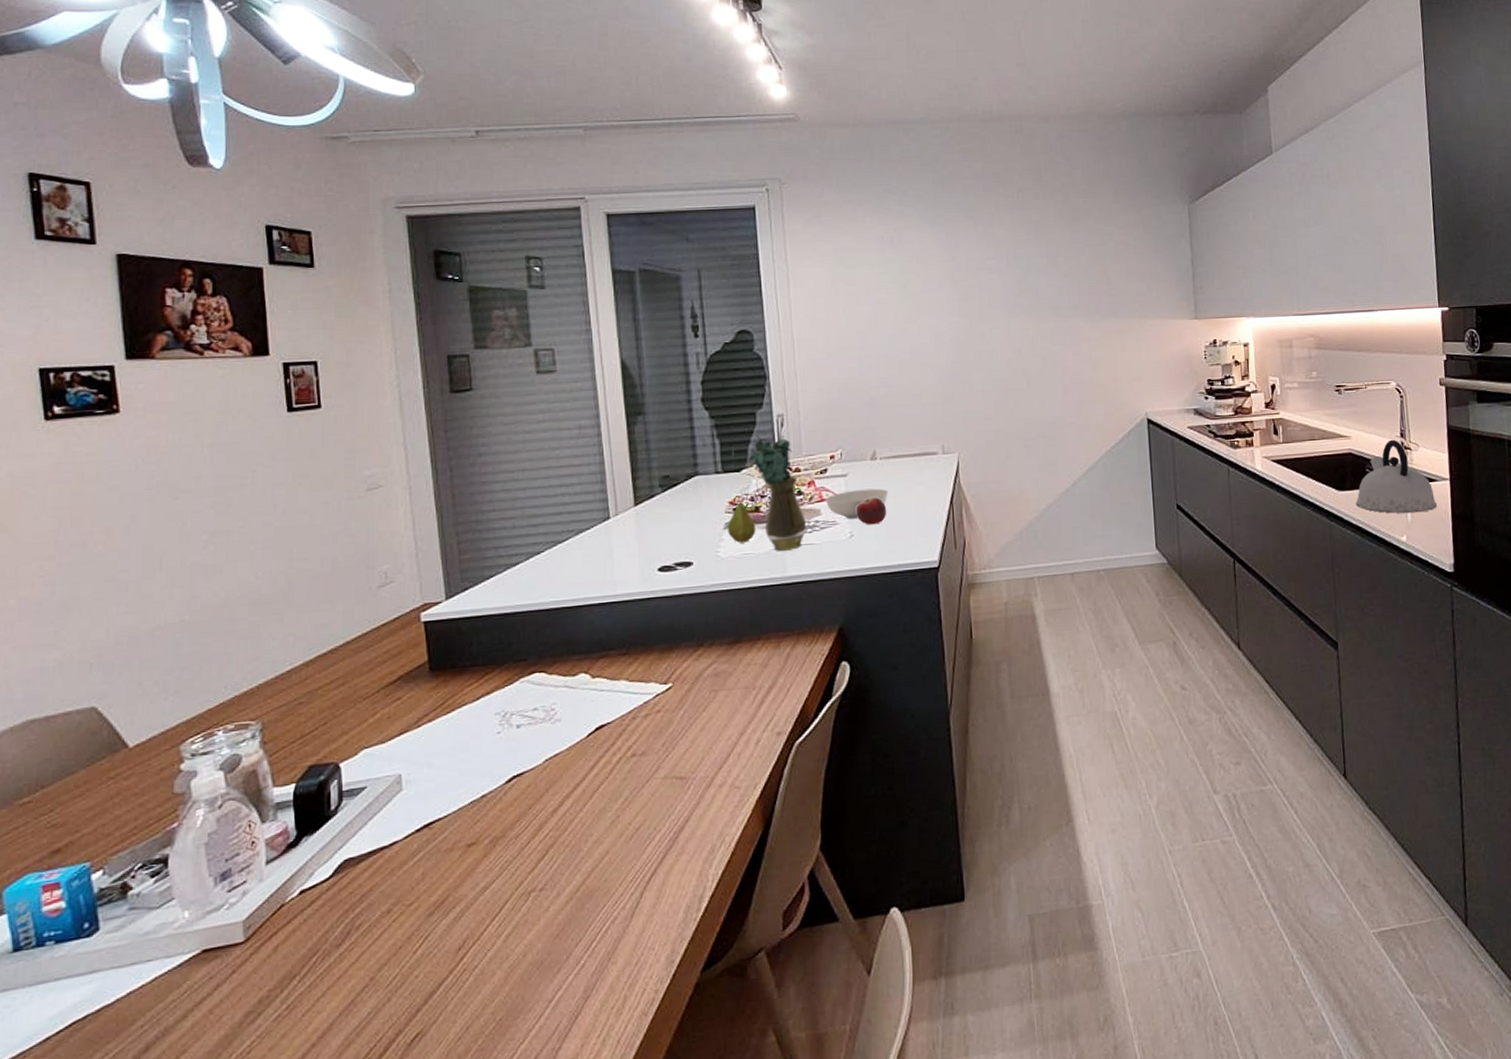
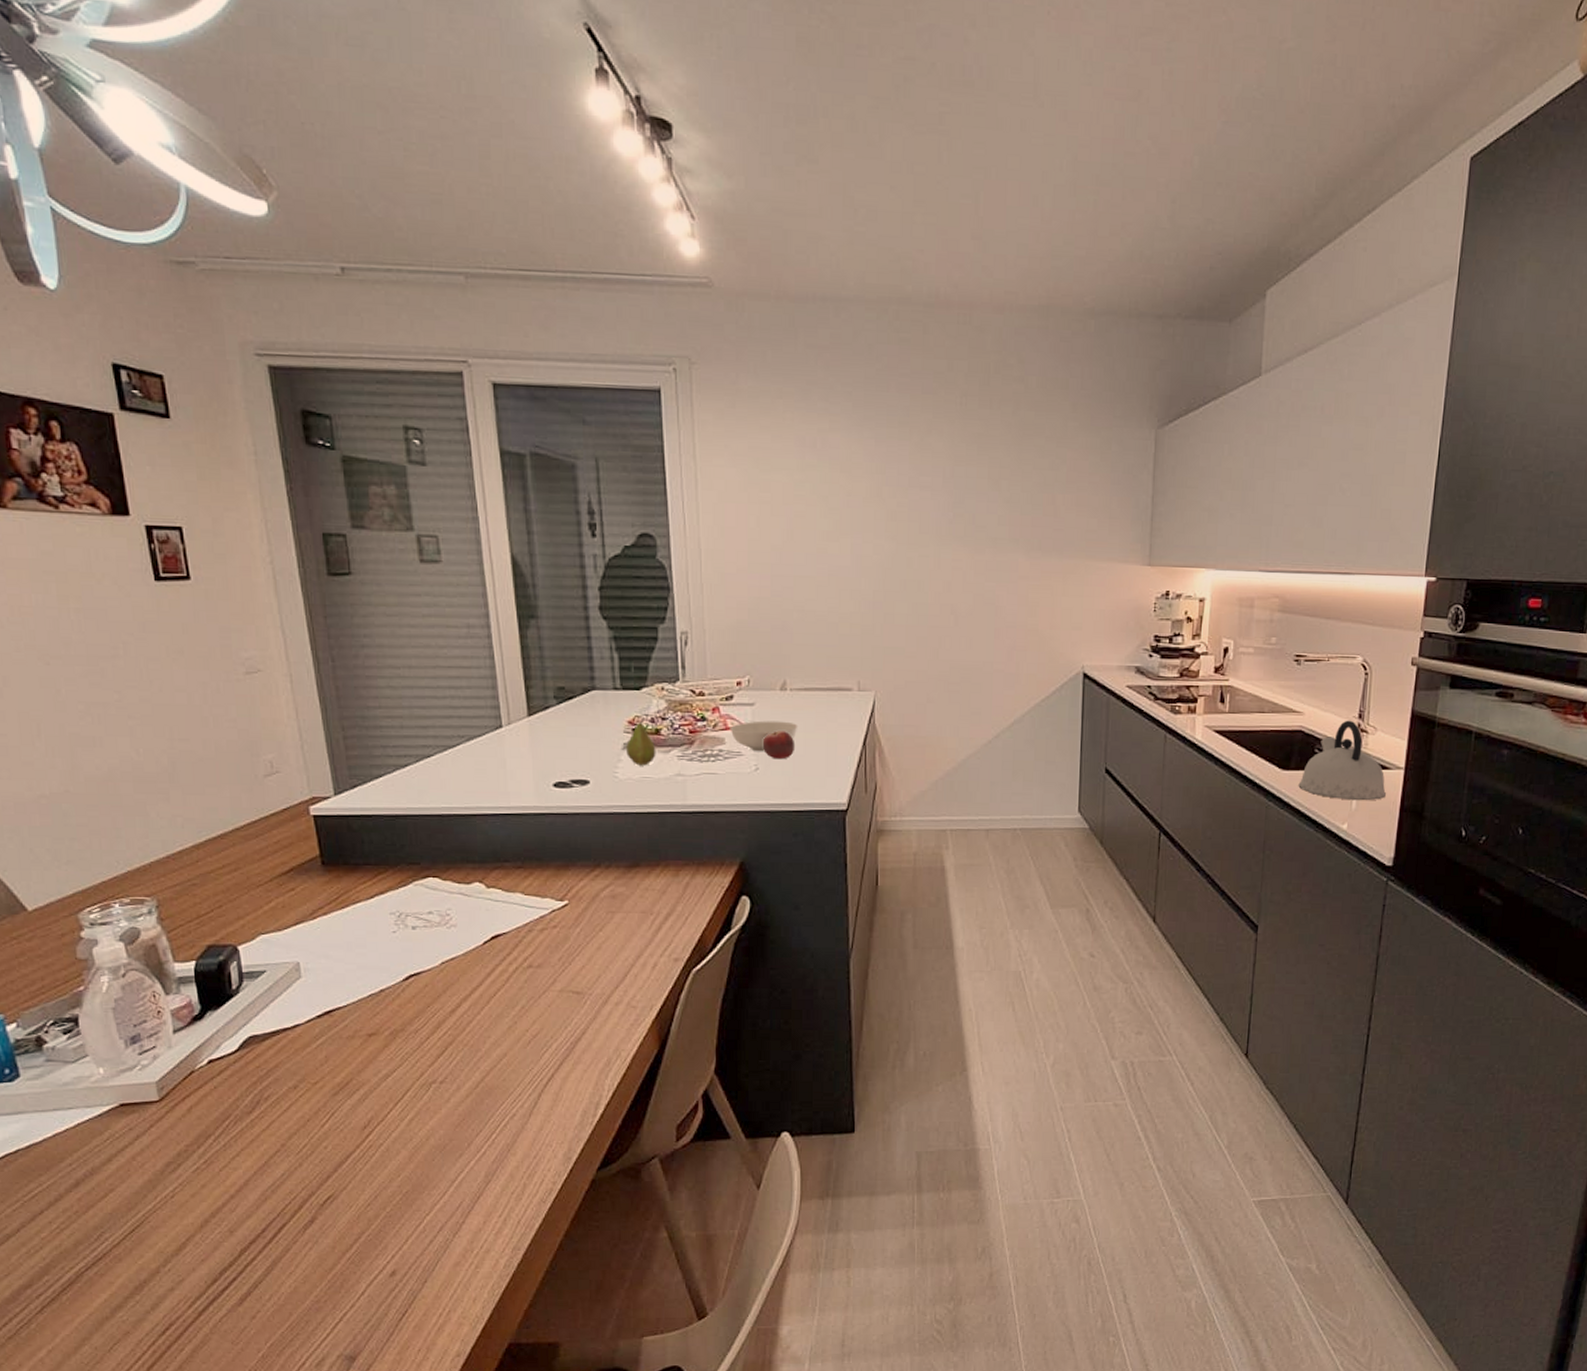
vase: present [749,435,807,551] -> none [650,652,710,778]

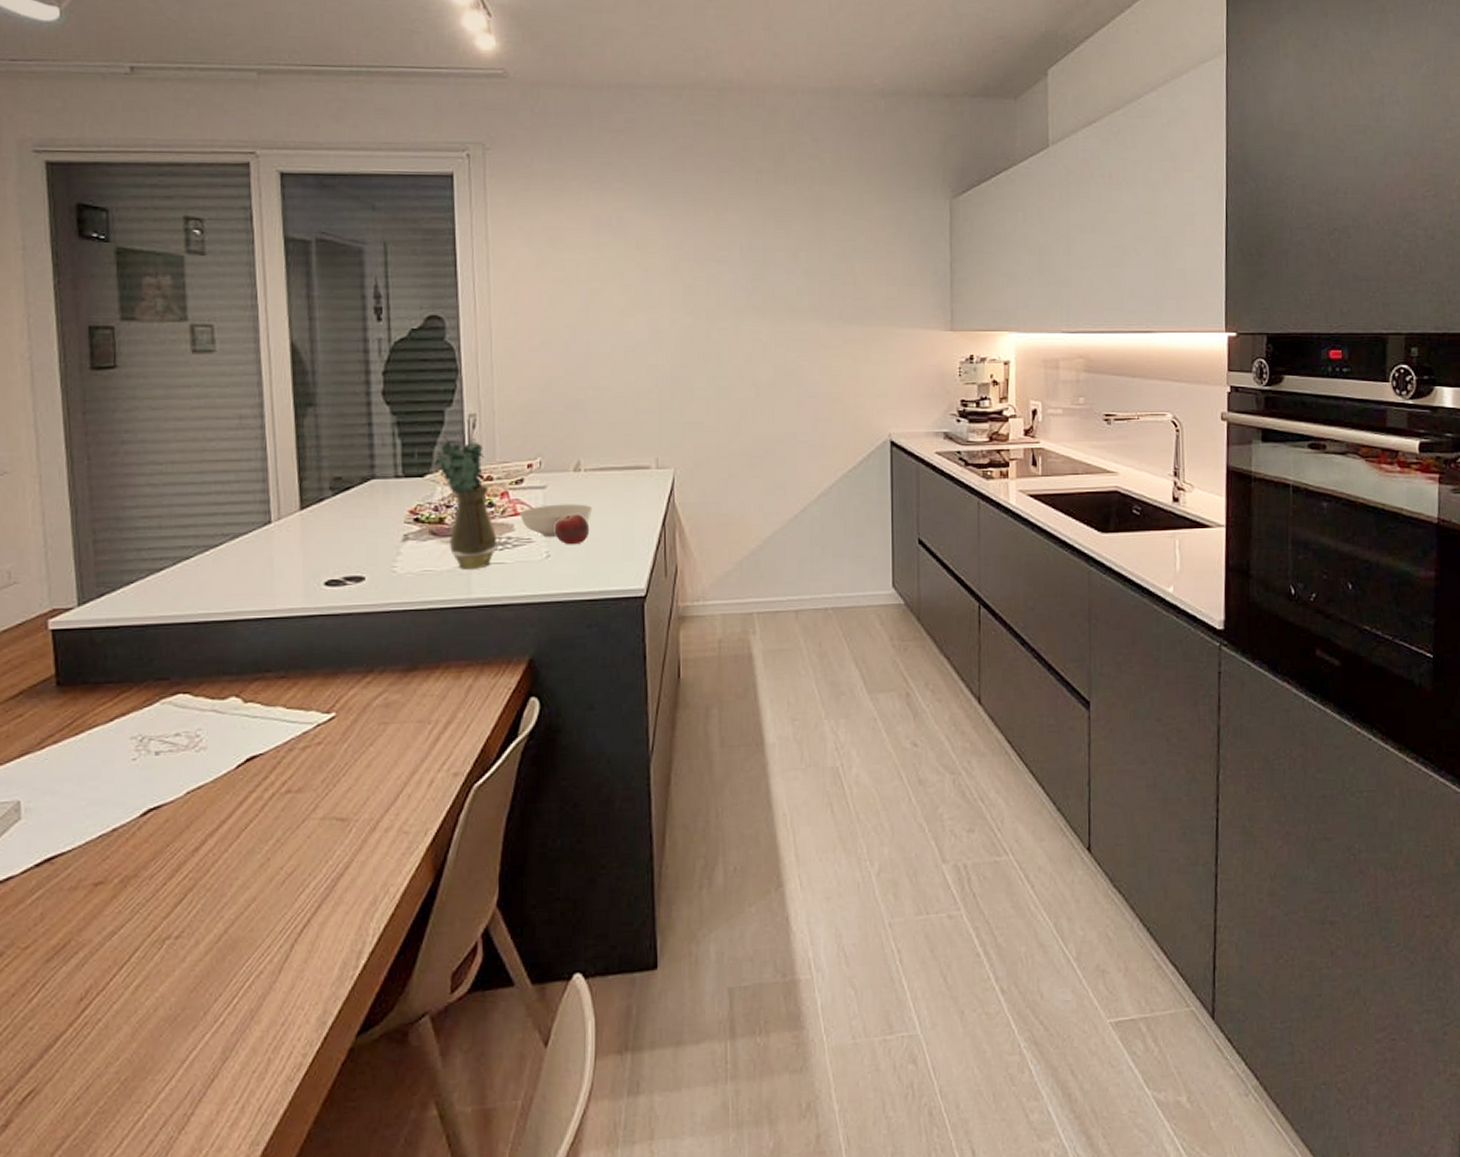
fruit: present [626,717,656,766] -> none [407,506,439,558]
vase: none [650,652,710,778] -> present [434,436,498,569]
kettle: present [1298,720,1387,801] -> none [1119,478,1210,562]

